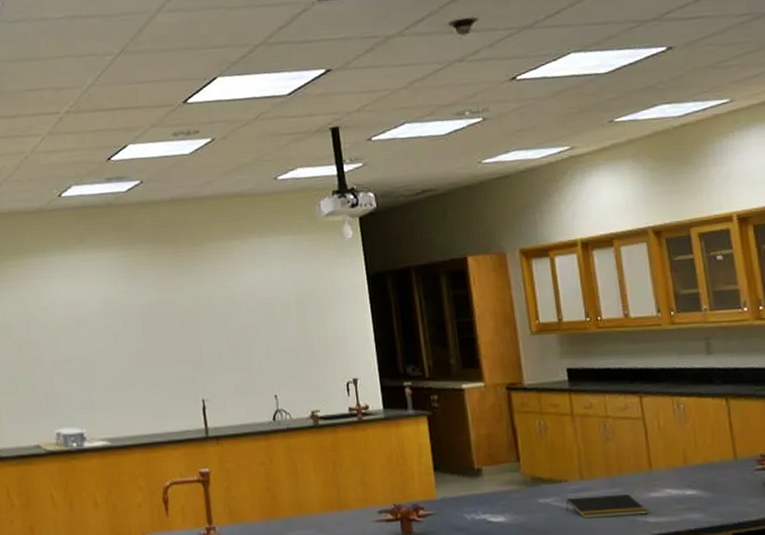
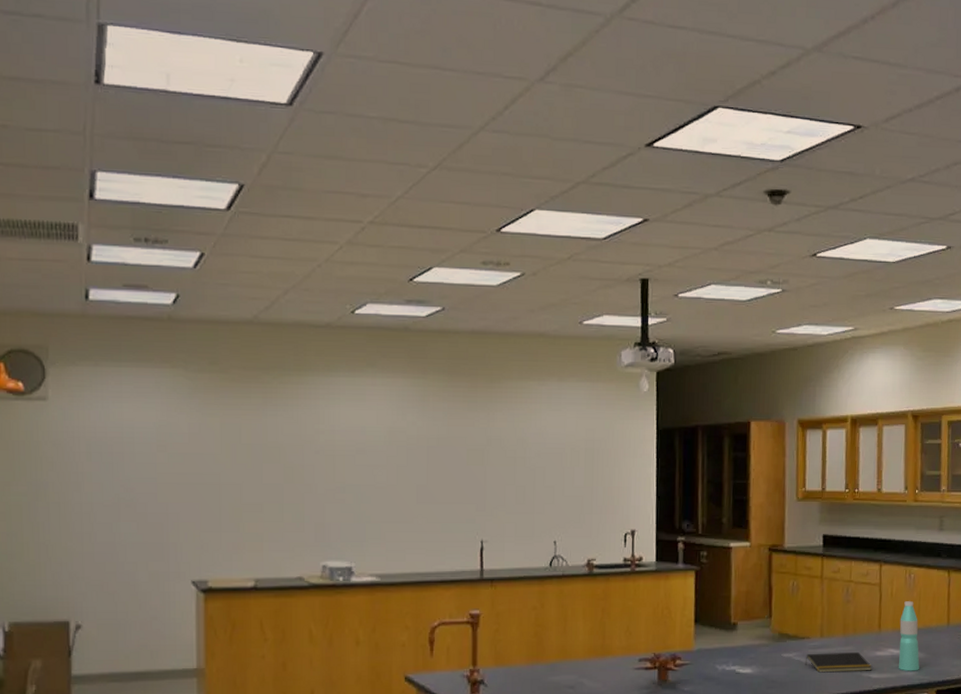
water bottle: none [673,434,707,514] -> present [898,601,920,671]

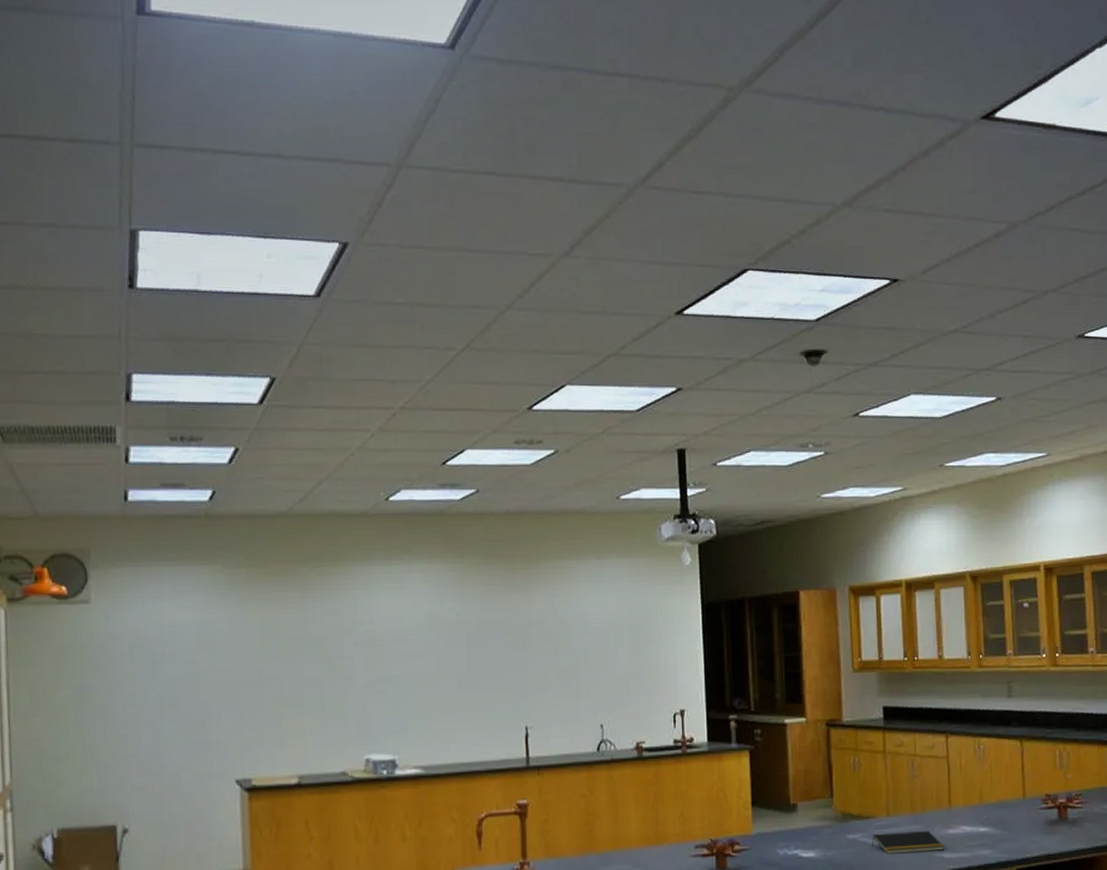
water bottle: present [898,601,920,671] -> none [971,774,996,850]

